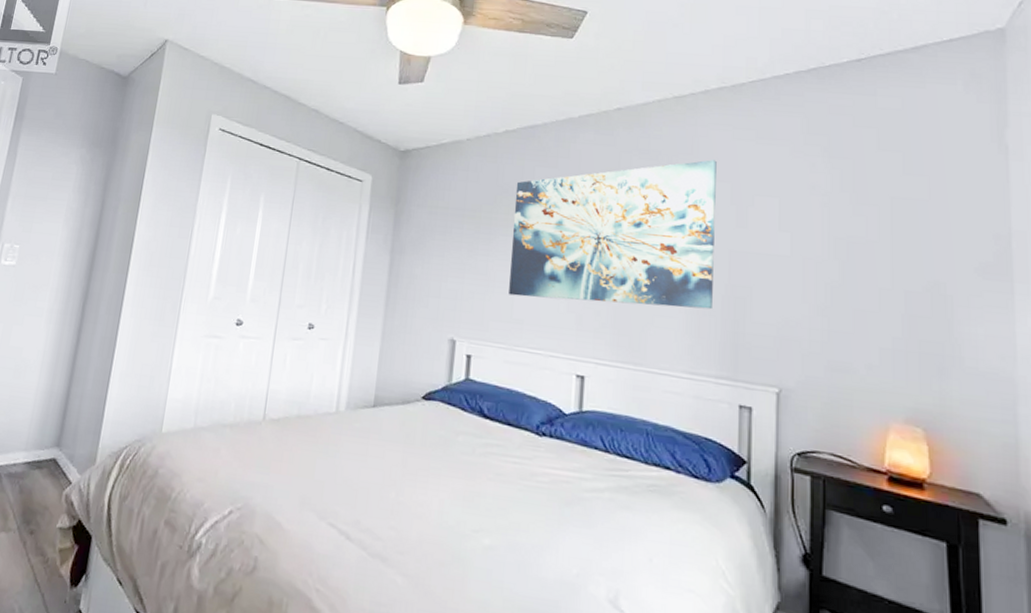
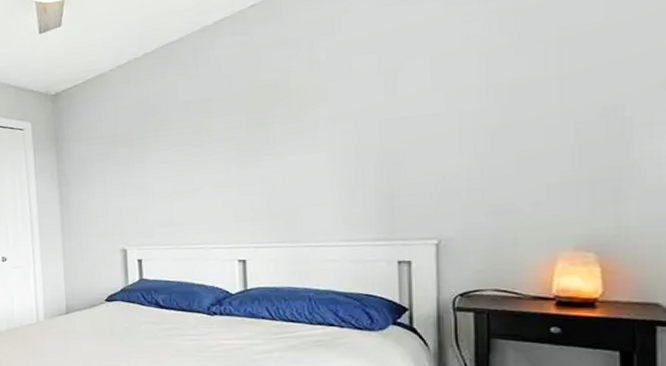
wall art: present [509,159,717,310] -> none [161,34,365,203]

